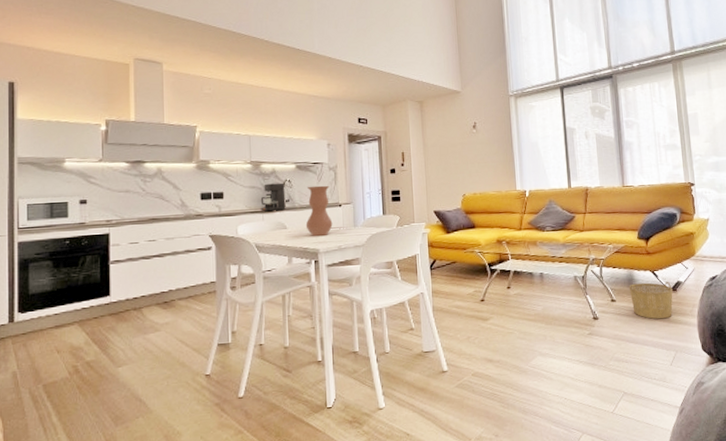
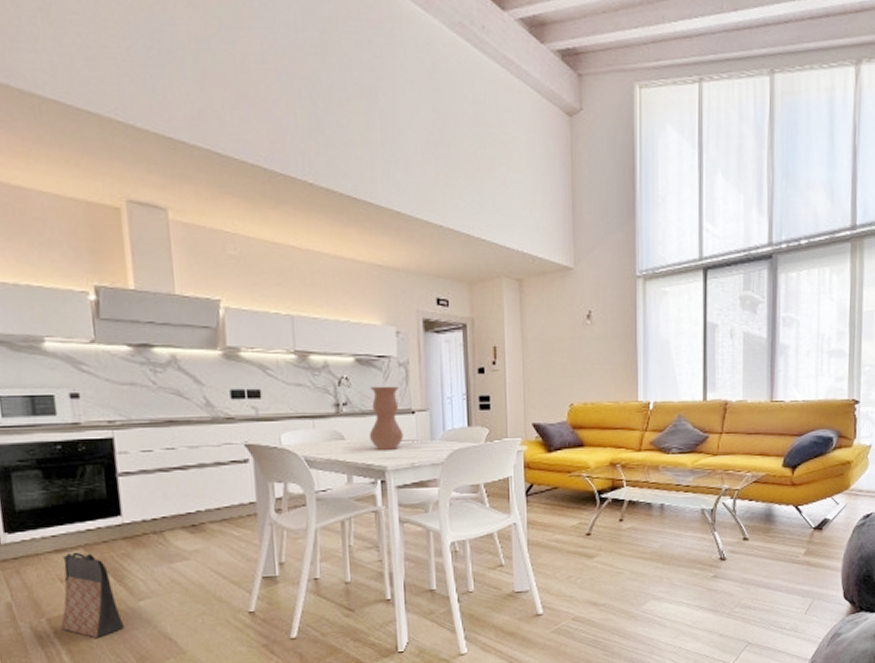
bag: none [54,327,105,401] -> present [61,552,125,639]
coffee maker: present [260,183,286,212] -> none [309,380,343,417]
basket: present [629,281,673,320] -> none [766,518,817,562]

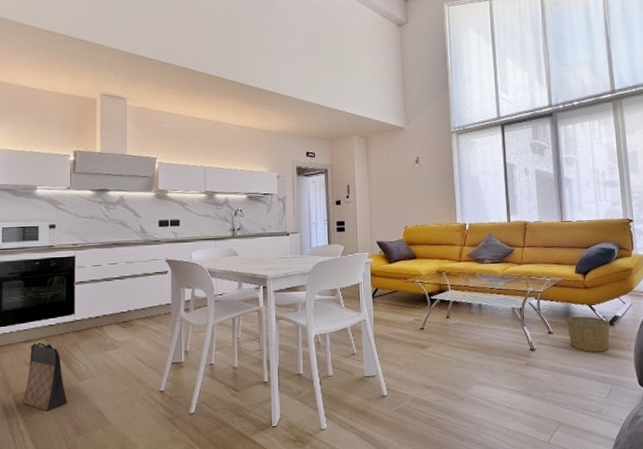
vase: present [369,386,404,451] -> none [255,215,281,264]
basket: none [766,518,817,562] -> present [566,315,610,353]

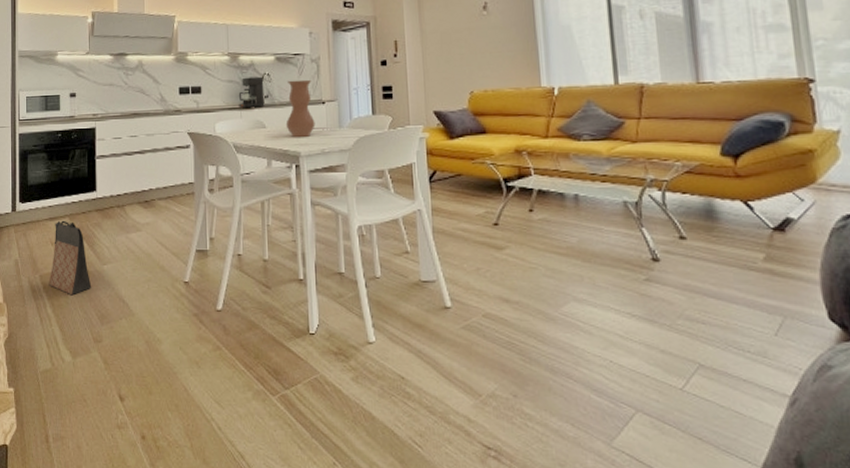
coffee maker: none [214,212,237,239] -> present [238,76,265,109]
vase: none [255,215,281,264] -> present [285,79,315,138]
basket: present [566,315,610,353] -> none [706,216,779,269]

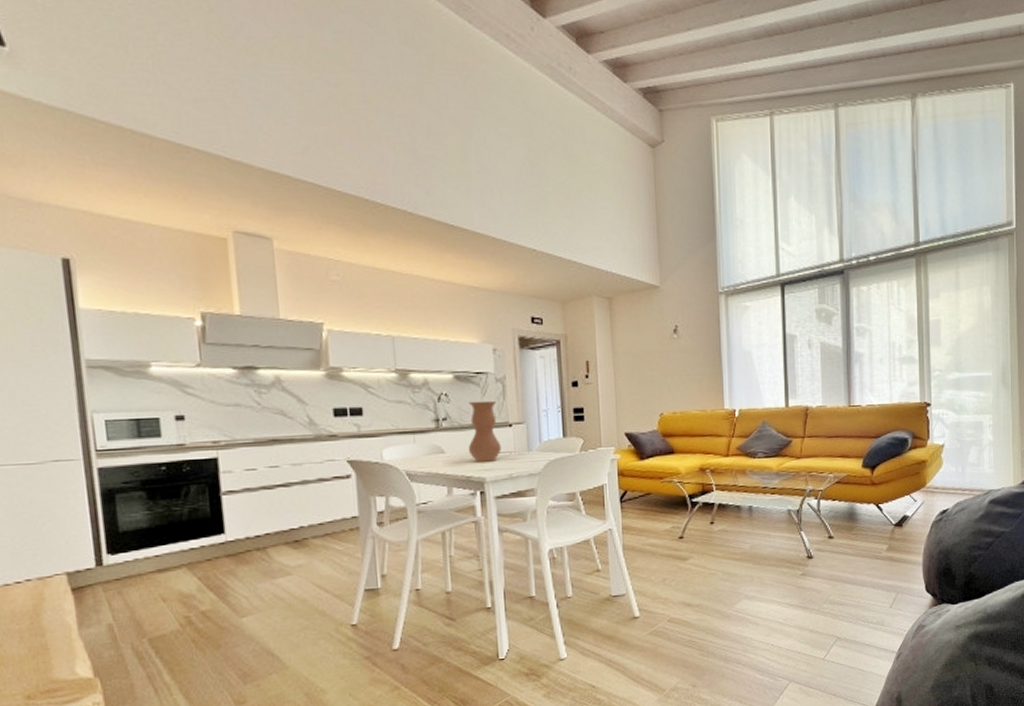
bag: present [48,220,92,296] -> none [163,571,227,657]
coffee maker: present [238,76,265,109] -> none [410,396,443,433]

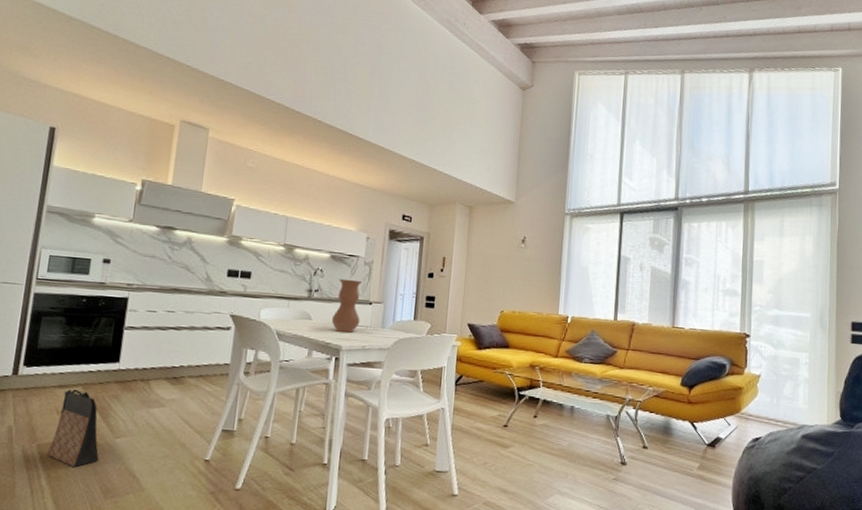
bag: none [163,571,227,657] -> present [47,389,99,468]

